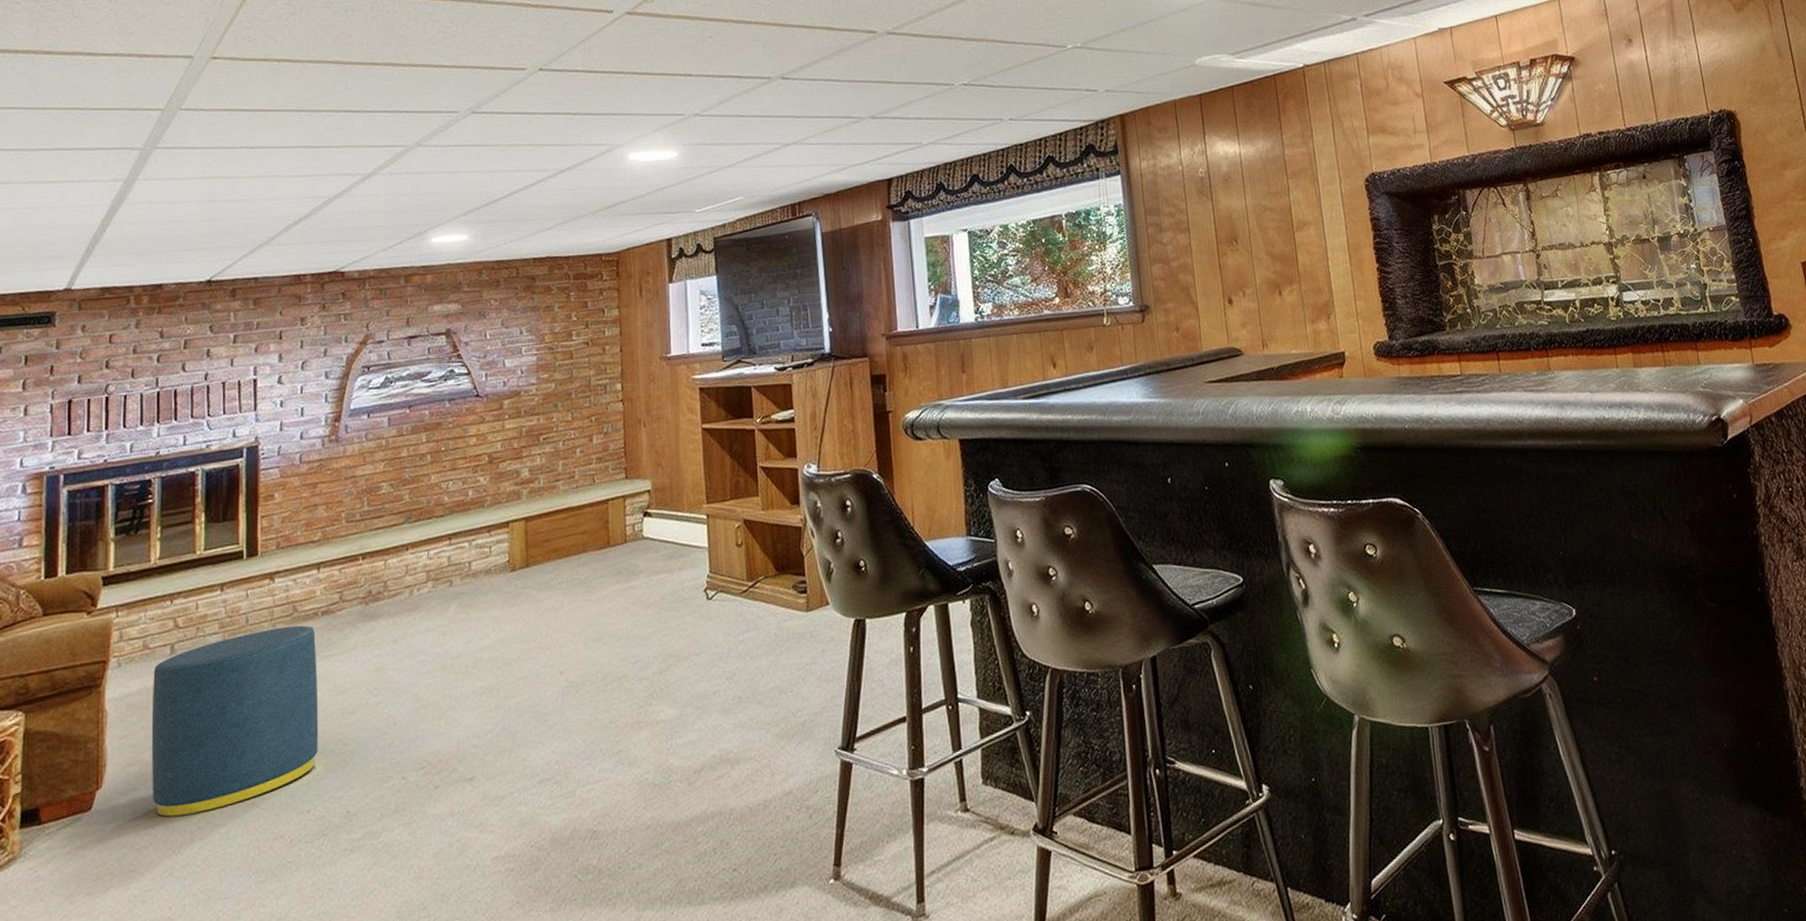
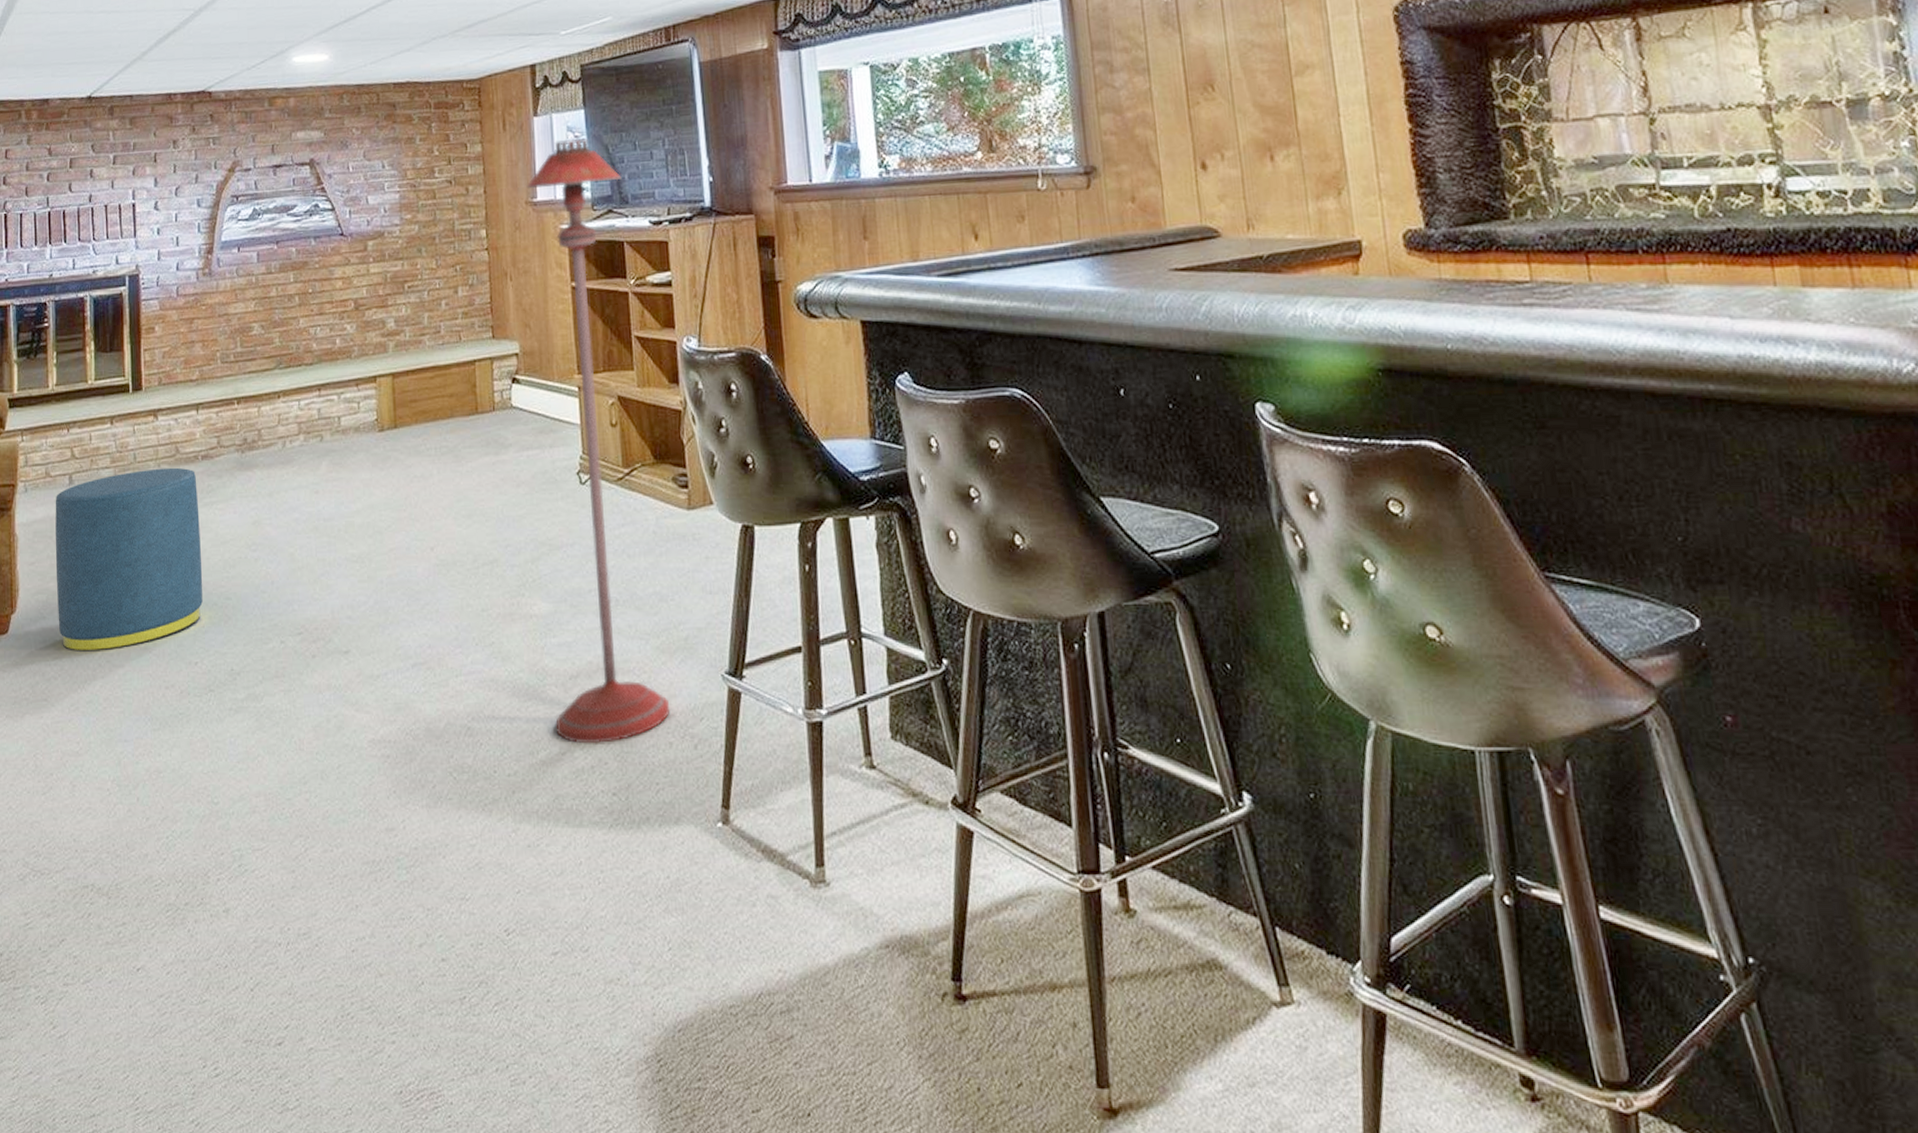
floor lamp: none [661,300,788,831] -> present [526,138,671,744]

